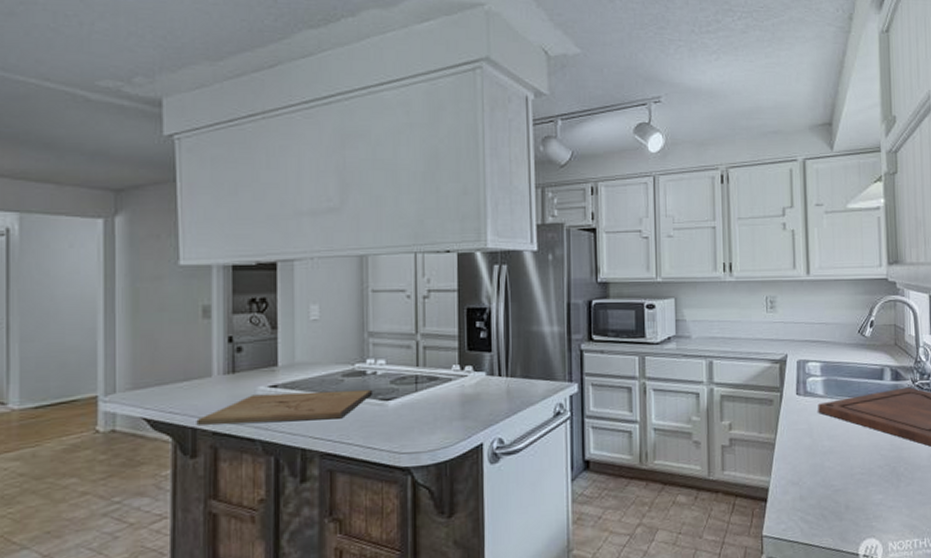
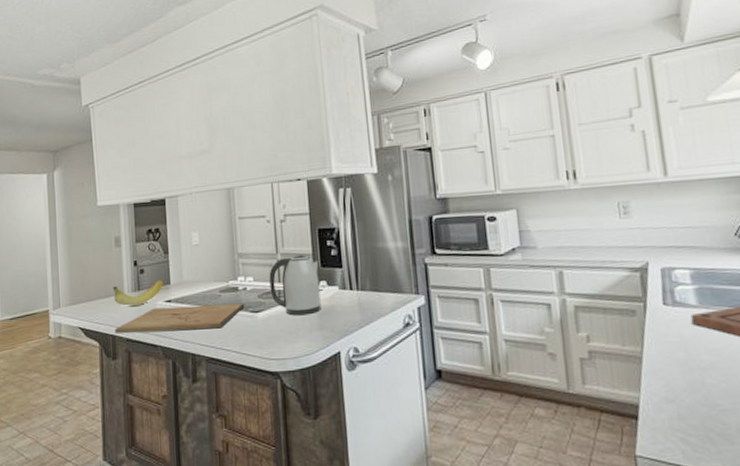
fruit: none [196,360,268,392] -> present [112,280,163,306]
kettle: none [405,335,465,404] -> present [269,254,321,316]

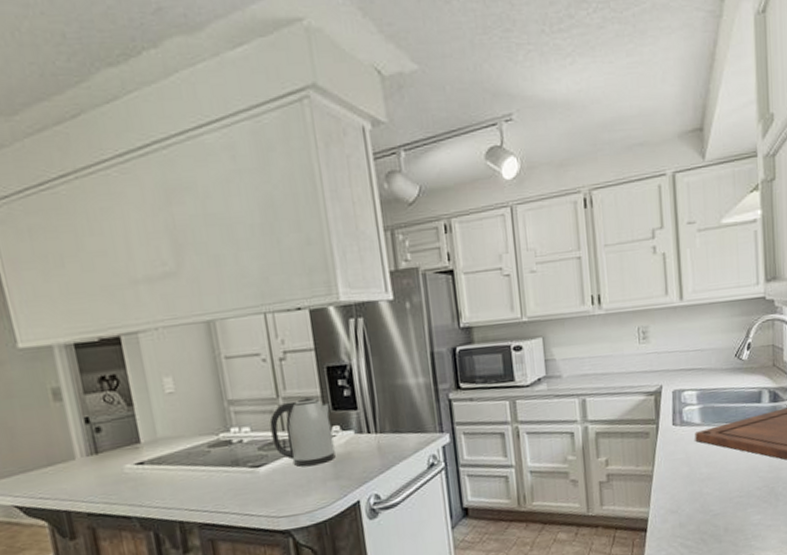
fruit: present [112,280,163,306] -> none [57,438,131,475]
cutting board: present [115,303,245,333] -> none [68,457,243,508]

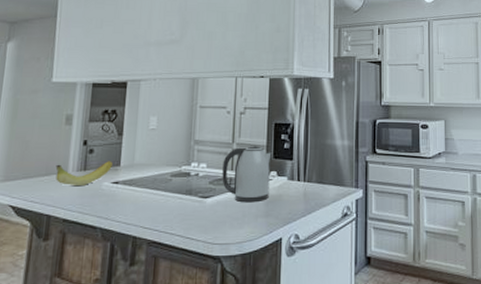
fruit: none [57,438,131,475] -> present [55,161,113,185]

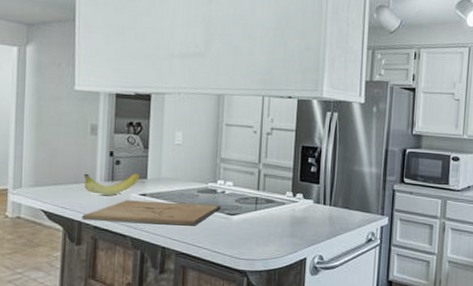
cutting board: none [51,188,195,214] -> present [82,200,221,226]
kettle: present [222,145,272,203] -> none [248,166,298,223]

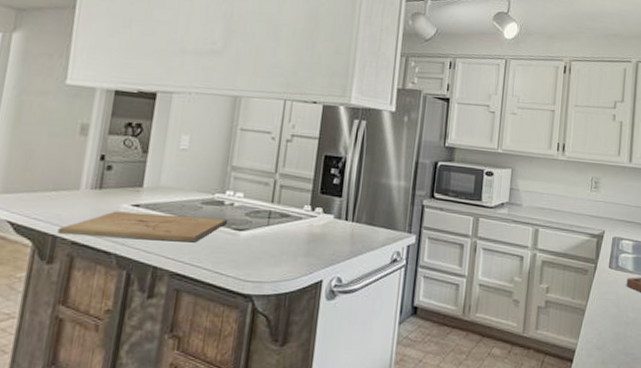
fruit: present [83,173,139,195] -> none [65,179,134,206]

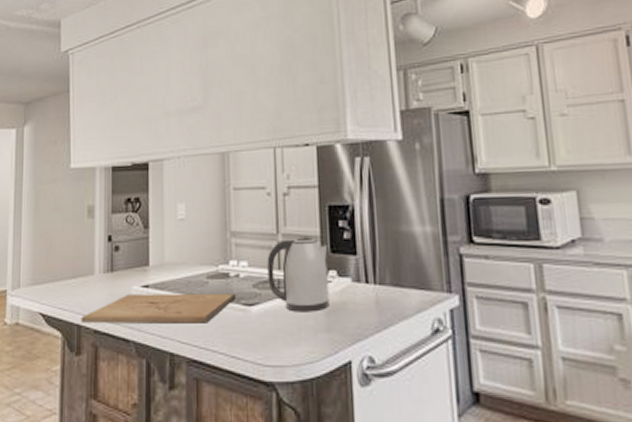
kettle: none [260,177,319,240] -> present [267,235,330,313]

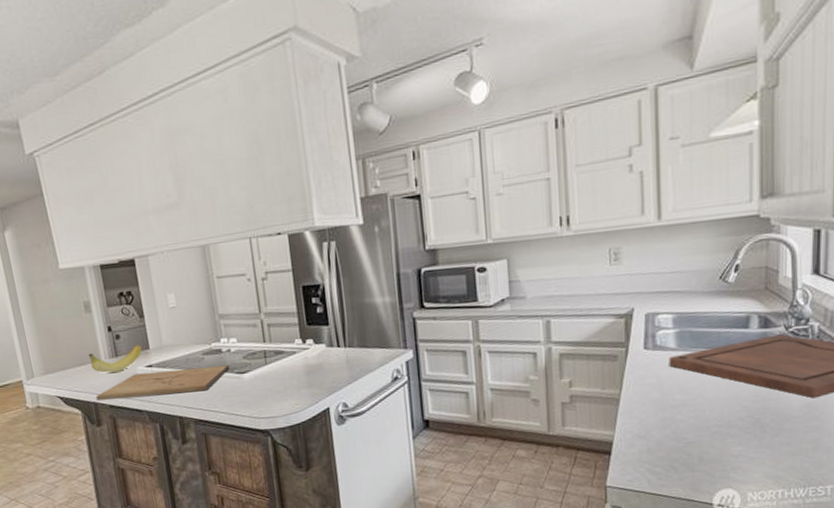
fruit: none [81,260,140,290] -> present [88,345,142,373]
kettle: present [267,235,330,313] -> none [253,312,309,375]

